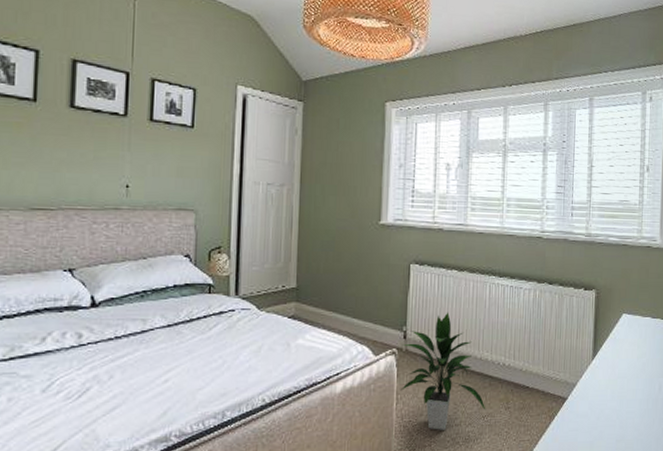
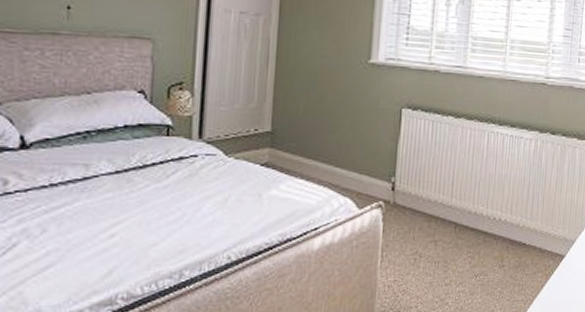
indoor plant: present [400,312,486,430] -> none [386,162,479,290]

